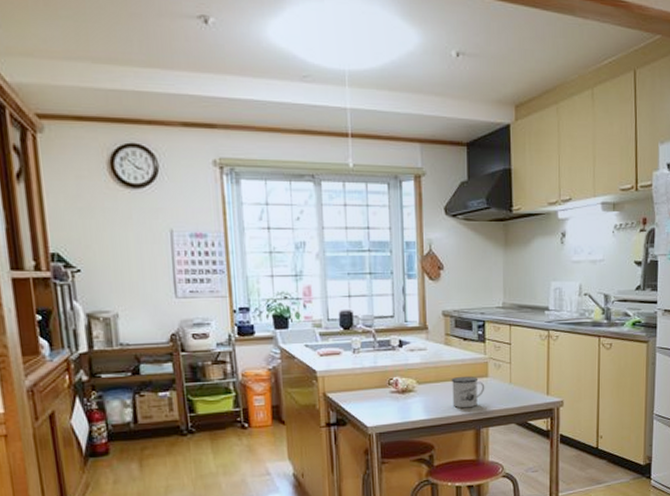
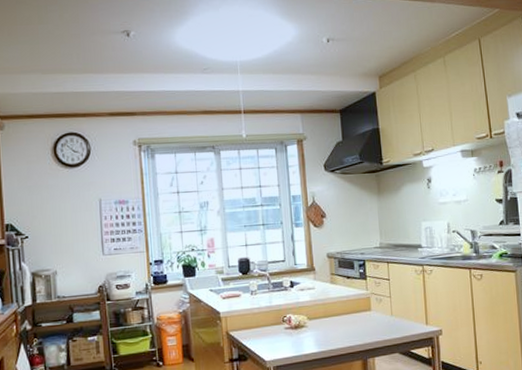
mug: present [451,376,485,408] -> none [338,311,369,341]

